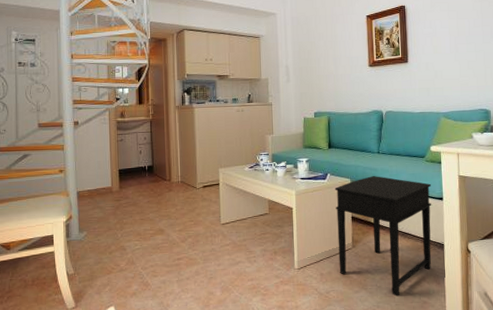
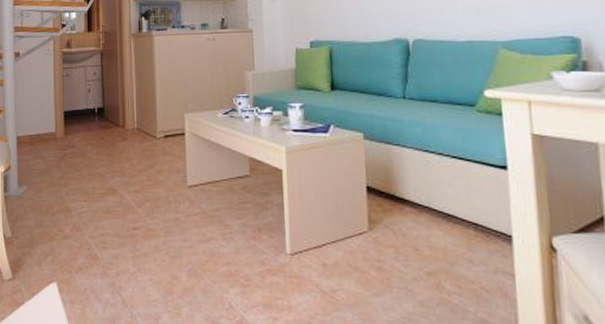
side table: present [334,176,432,296] -> none [340,130,492,308]

